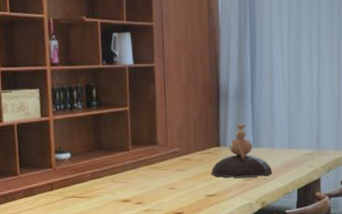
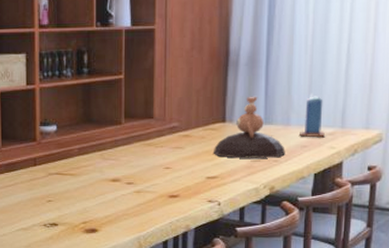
candle: none [283,120,304,158] -> present [300,93,325,138]

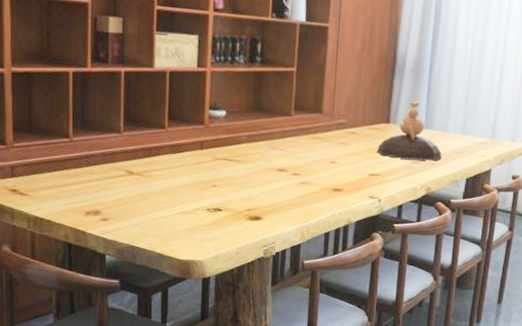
candle: present [300,93,325,138] -> none [455,104,478,145]

